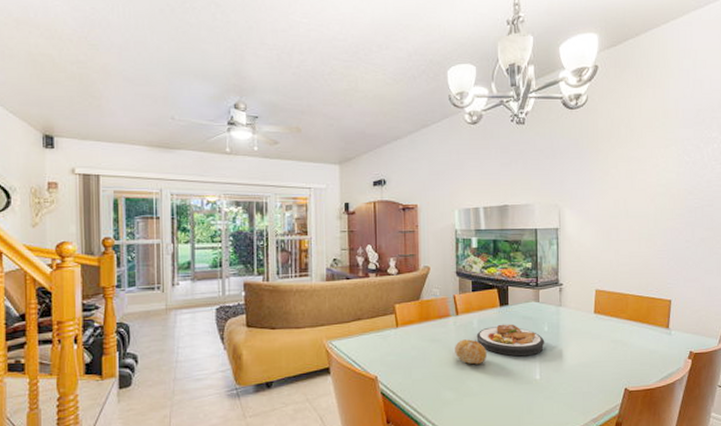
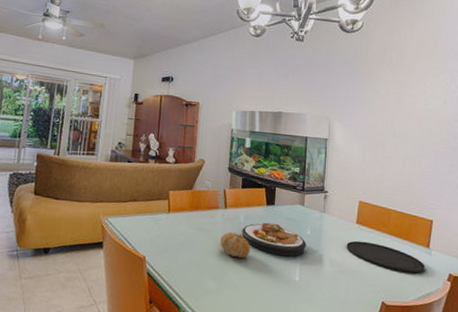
plate: none [585,330,666,357] -> present [346,240,425,275]

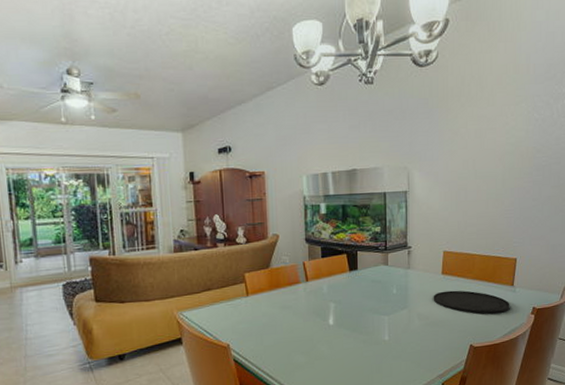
fruit: present [220,232,250,259] -> none [305,304,337,329]
plate: present [242,222,307,257] -> none [326,288,394,319]

